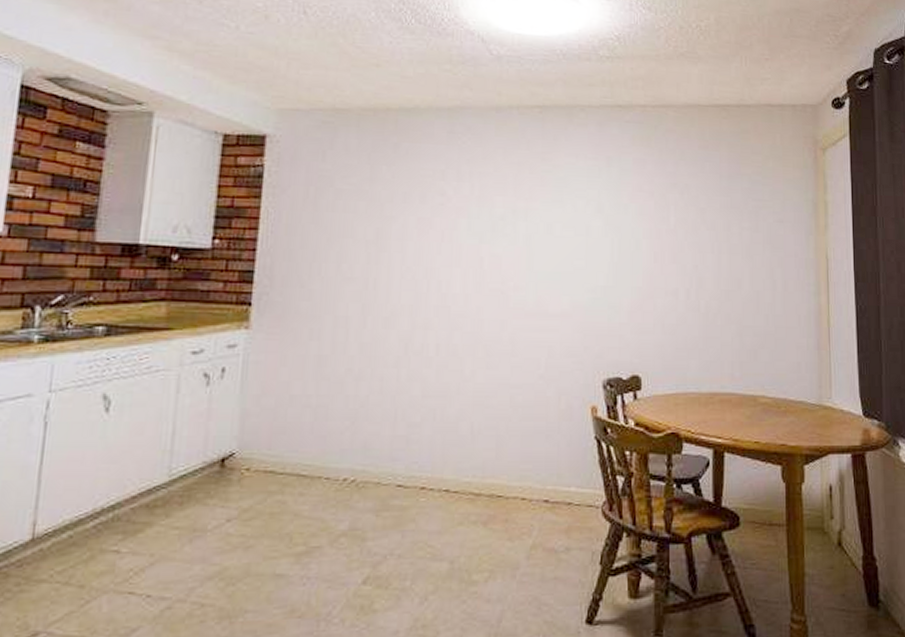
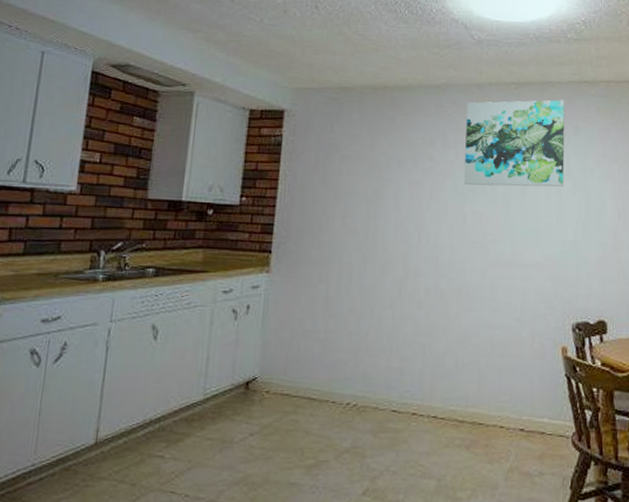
wall art: none [481,126,596,226] -> present [464,100,565,187]

